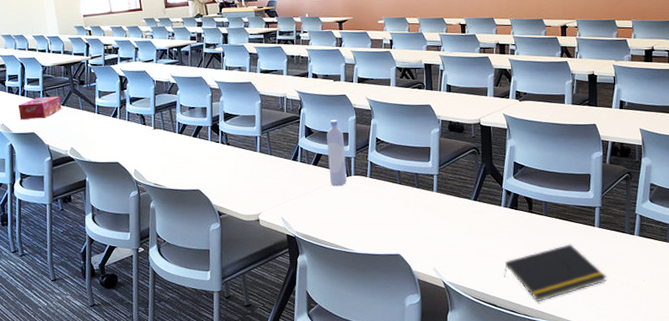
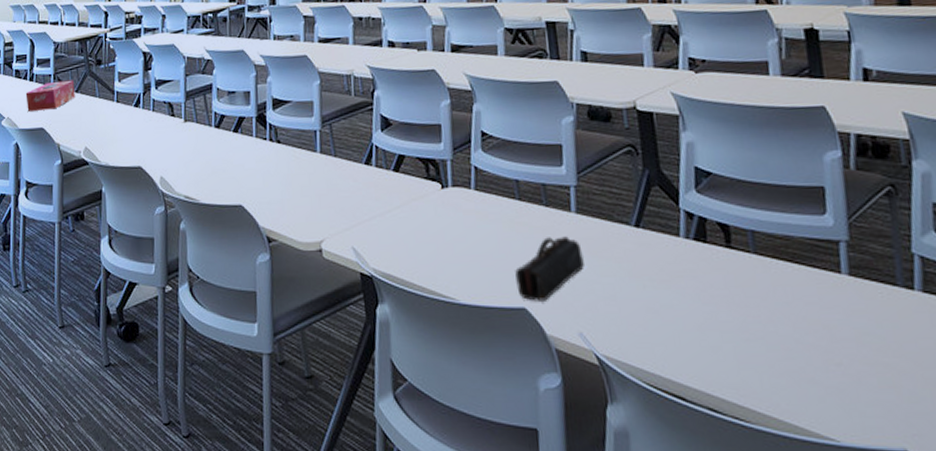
bottle: present [327,119,347,186] -> none [411,105,442,203]
pencil case: none [394,207,440,250] -> present [515,236,584,301]
notepad: present [504,244,607,302] -> none [692,301,873,398]

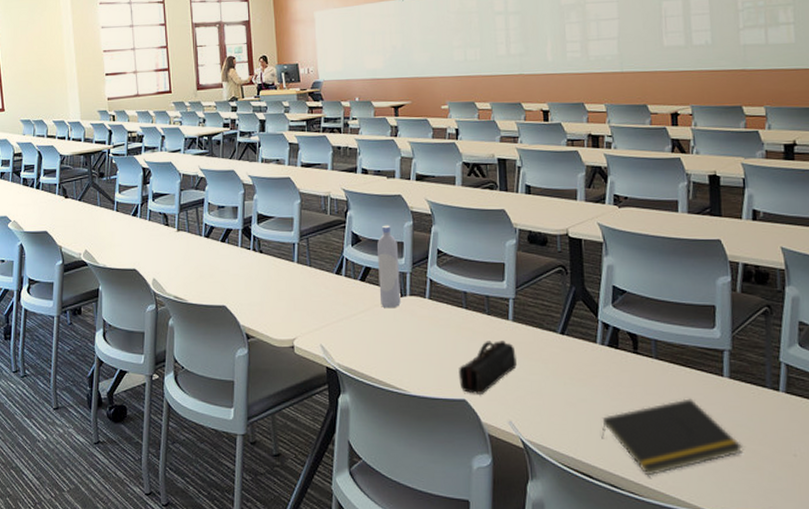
tissue box: present [25,80,75,111] -> none [31,189,78,216]
bottle: none [411,105,442,203] -> present [377,225,401,309]
notepad: none [692,301,873,398] -> present [601,398,743,476]

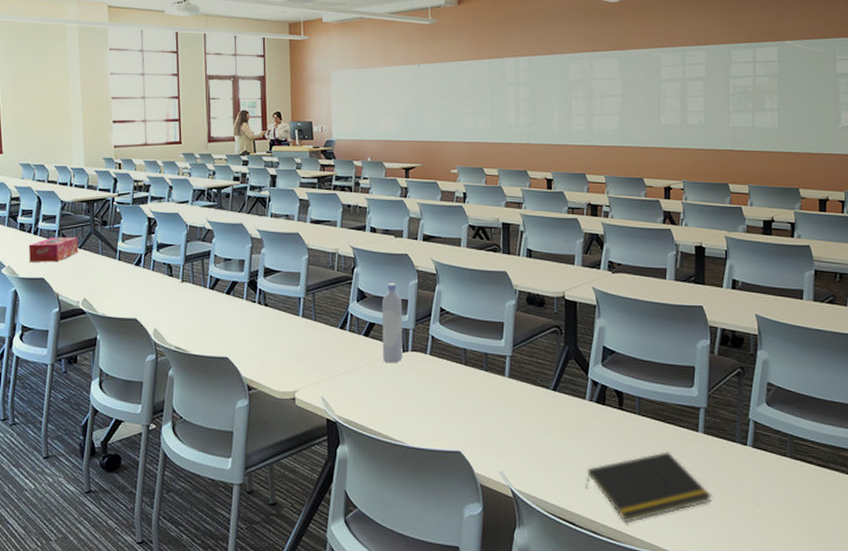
tissue box: none [31,189,78,216] -> present [28,237,79,262]
pencil case: present [459,340,517,394] -> none [455,396,510,446]

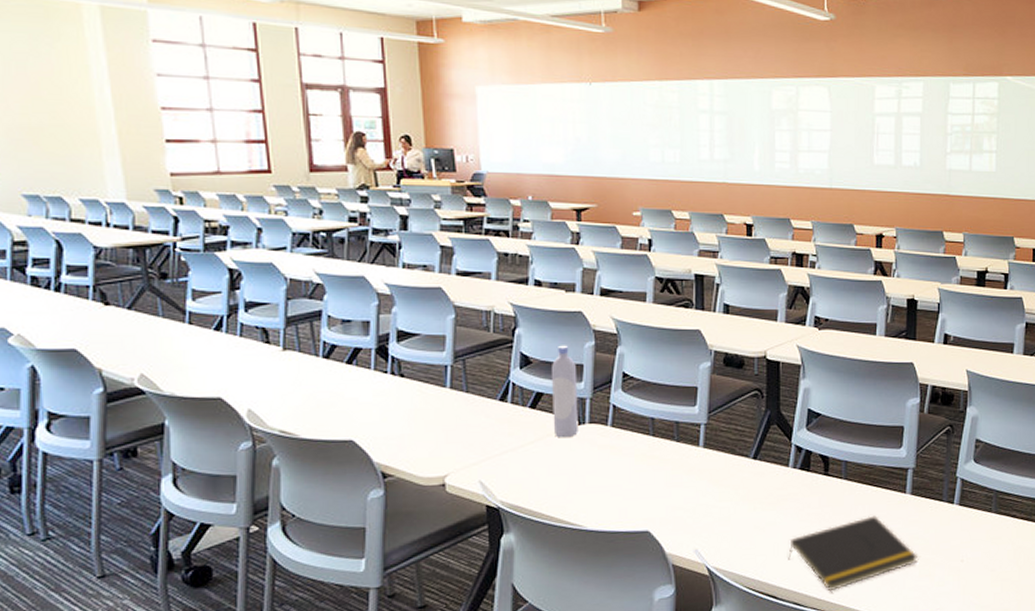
tissue box: present [28,237,79,262] -> none [47,294,127,328]

